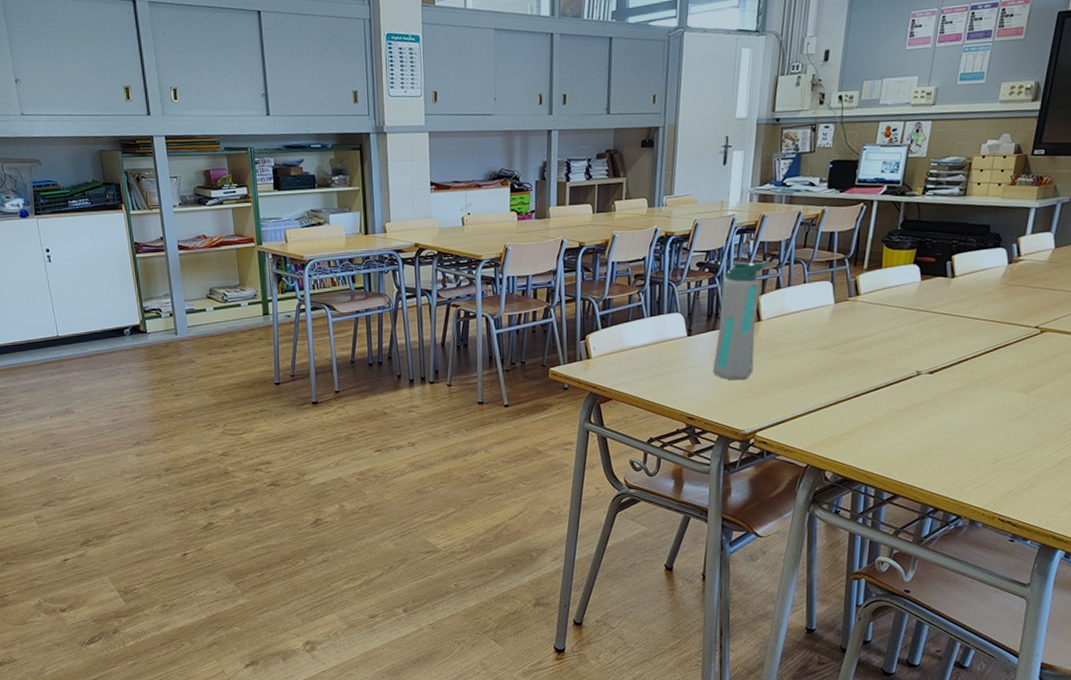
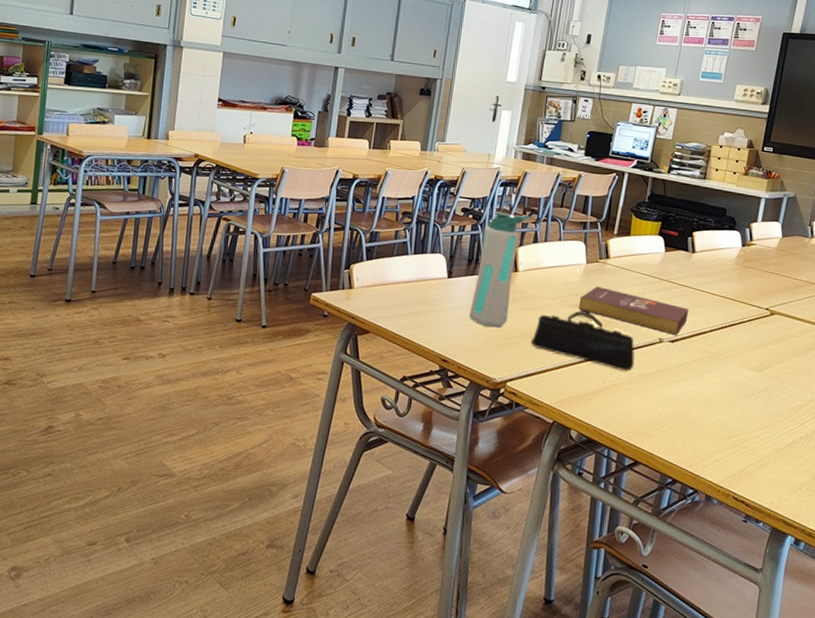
pencil case: none [779,353,891,409] -> present [531,311,635,372]
book: none [827,326,949,367] -> present [578,287,689,336]

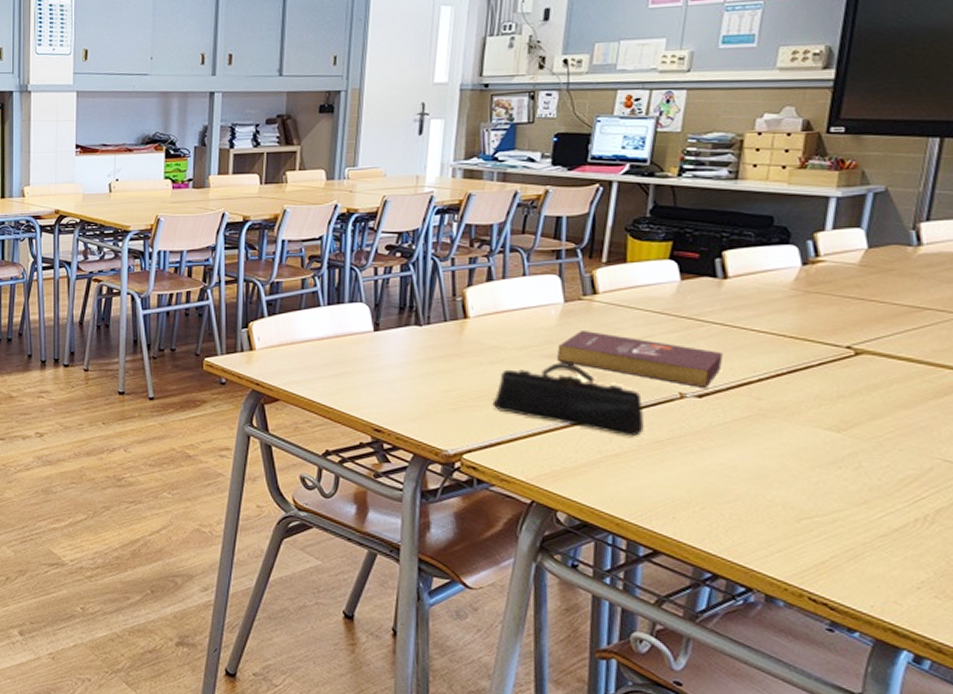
water bottle: present [468,211,530,328] -> none [405,246,479,389]

